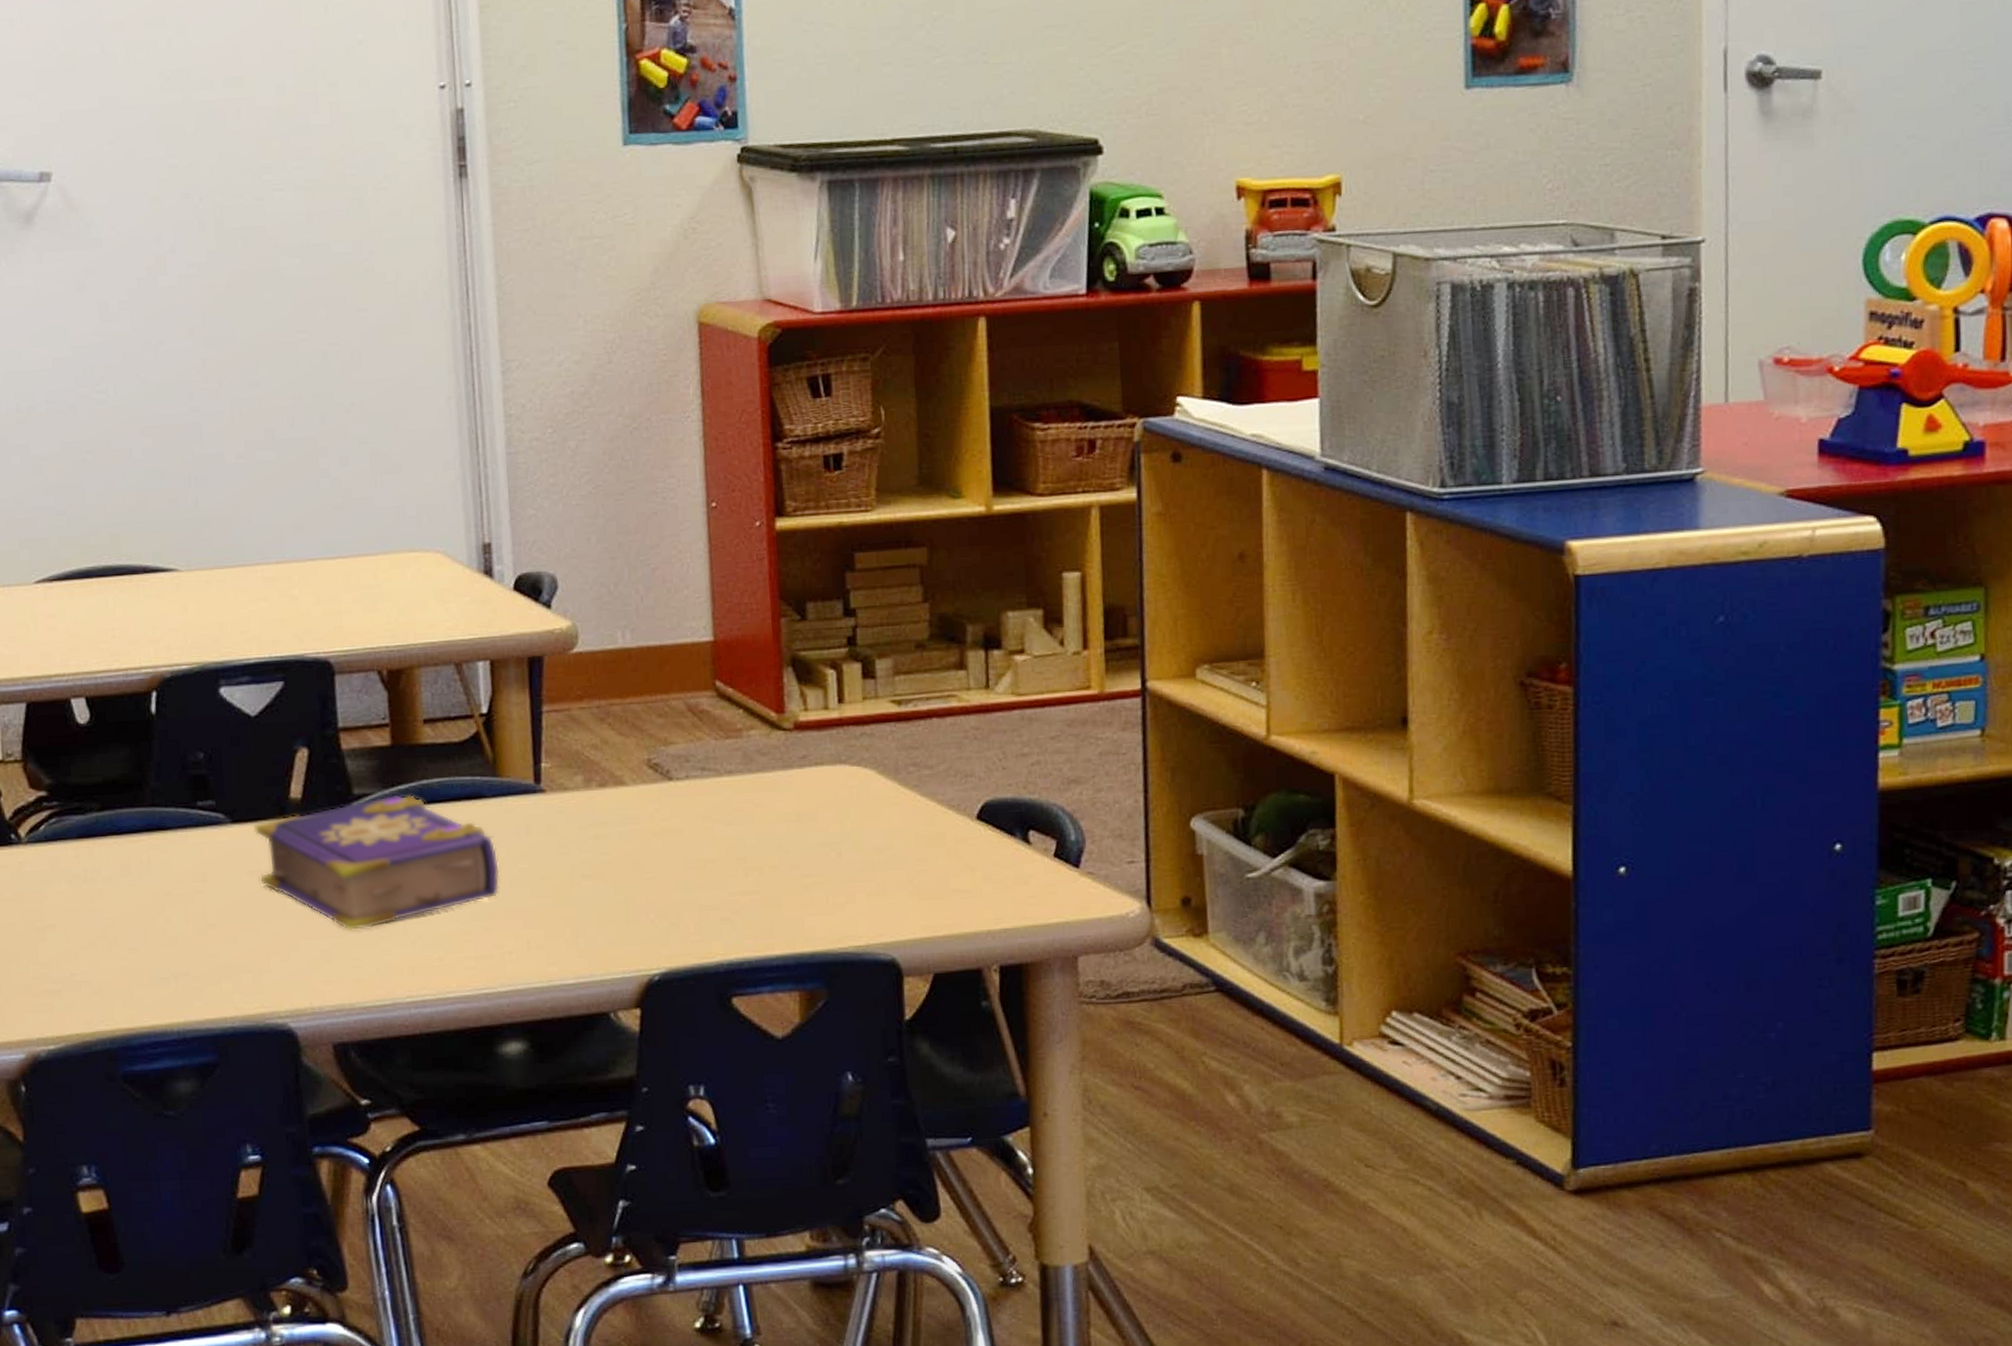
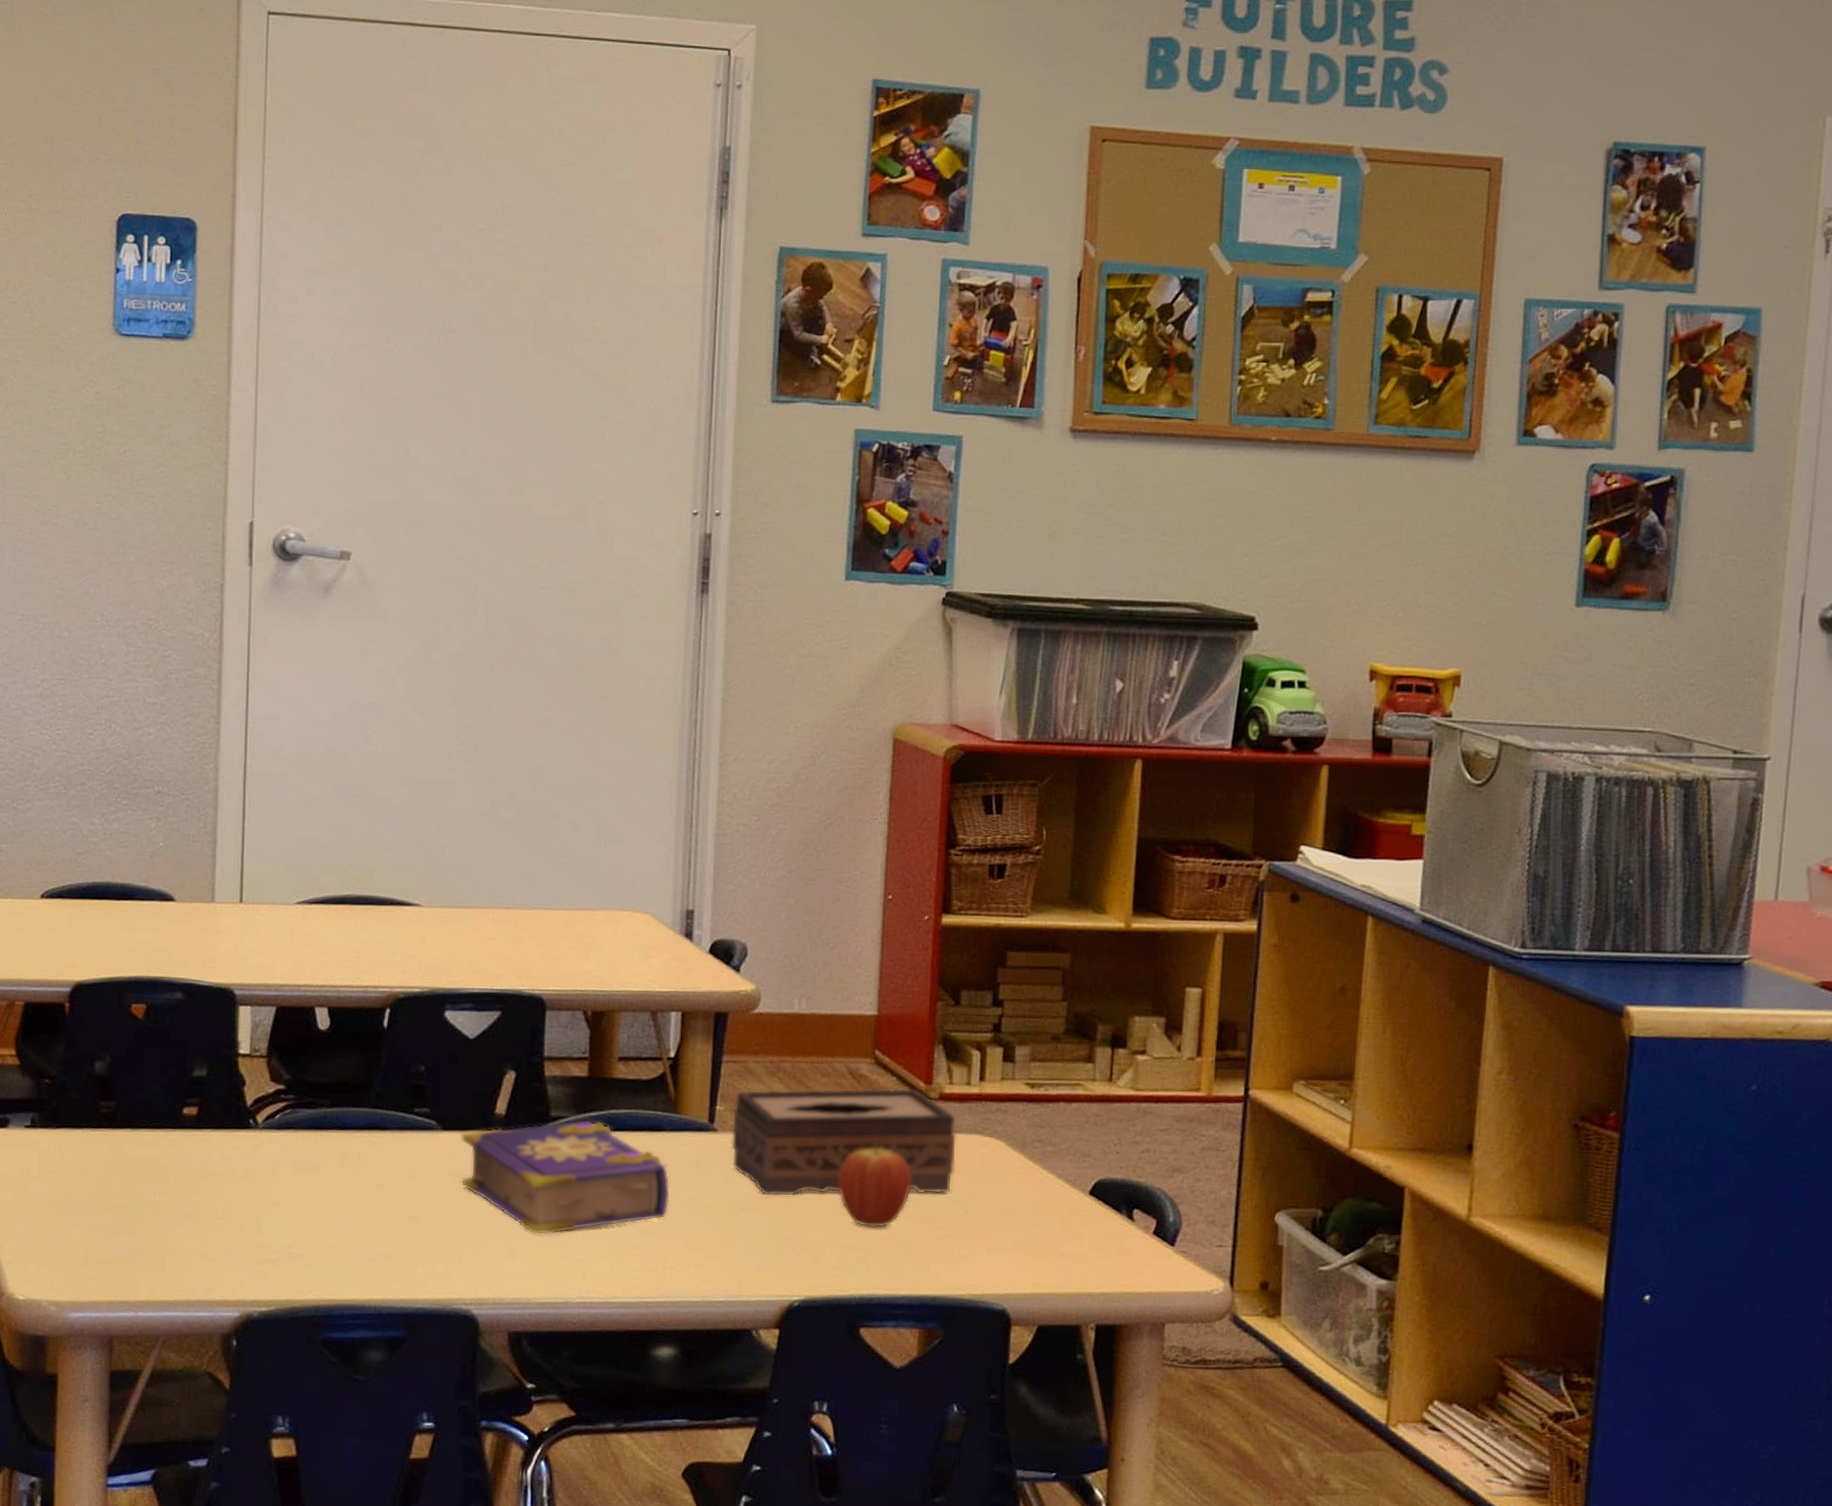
tissue box: none [560,720,821,859] -> present [731,1088,957,1197]
fruit: none [688,788,774,884] -> present [837,1144,912,1229]

